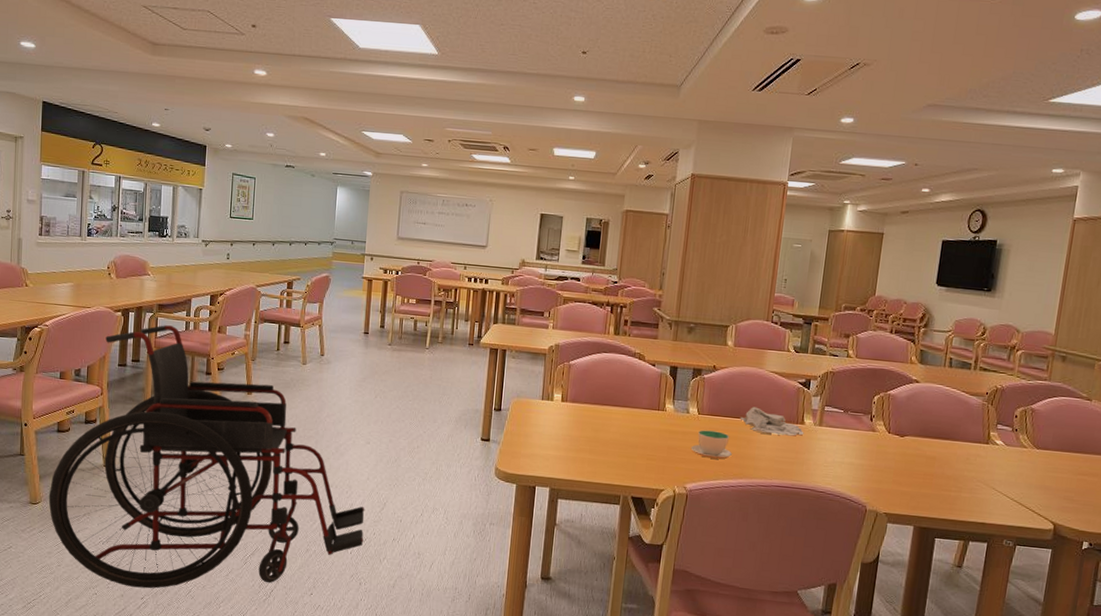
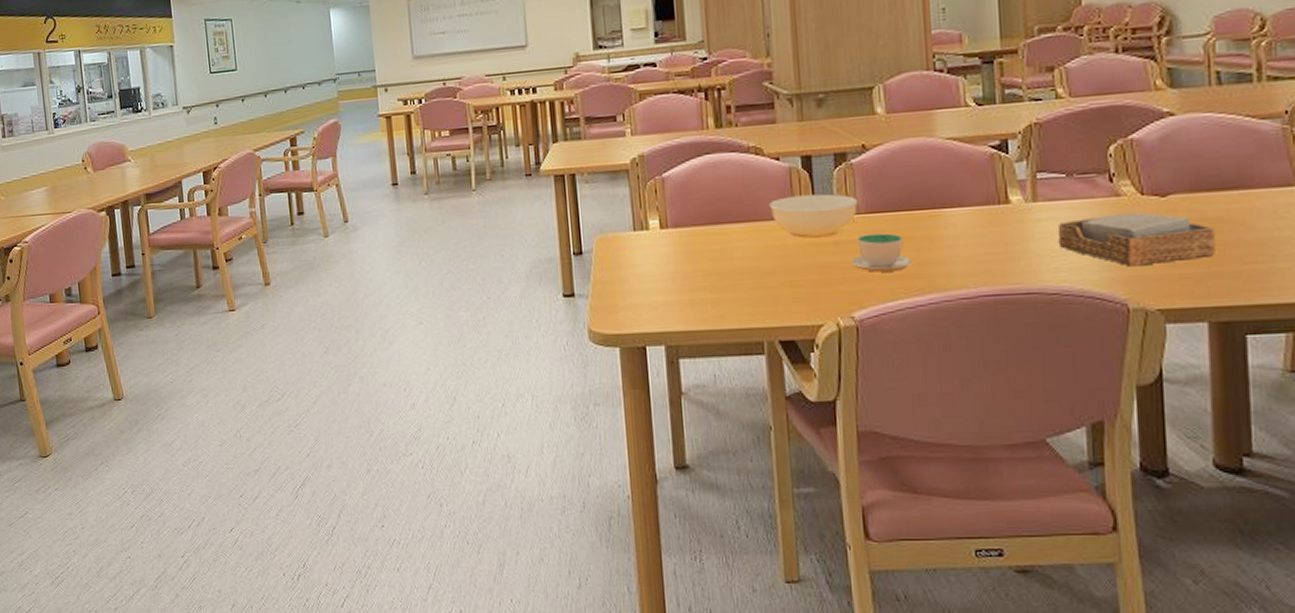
wheelchair: present [48,325,365,589] -> none [59,217,437,544]
bowl: none [642,393,704,428] -> present [769,194,859,238]
tissue: present [740,407,804,436] -> none [913,191,1012,227]
napkin holder: none [830,443,930,483] -> present [1057,212,1217,267]

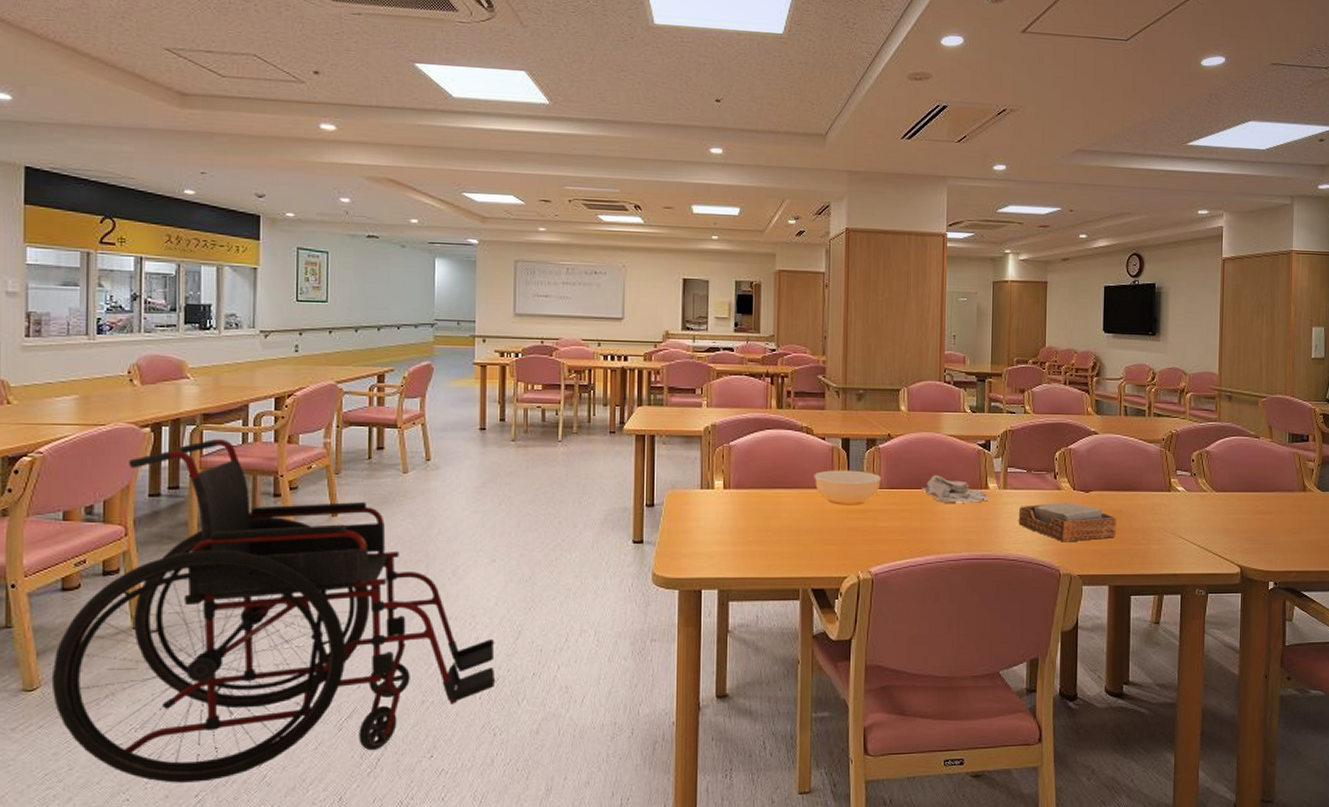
wheelchair: none [59,217,437,544] -> present [51,439,496,783]
cup: present [850,233,911,273] -> none [872,505,916,536]
tissue: none [913,191,1012,227] -> present [921,475,989,504]

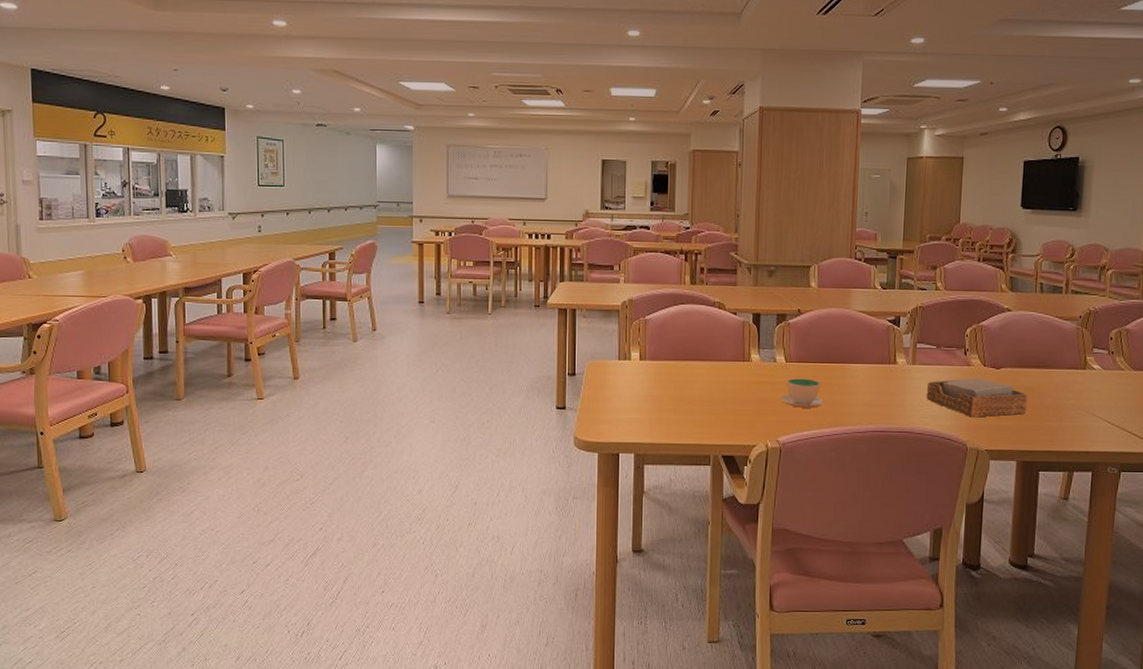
wheelchair: present [51,439,496,783] -> none [75,310,437,603]
bowl: present [814,470,882,505] -> none [725,344,791,378]
cup: none [872,505,916,536] -> present [780,378,824,408]
tissue: present [921,475,989,504] -> none [830,350,898,378]

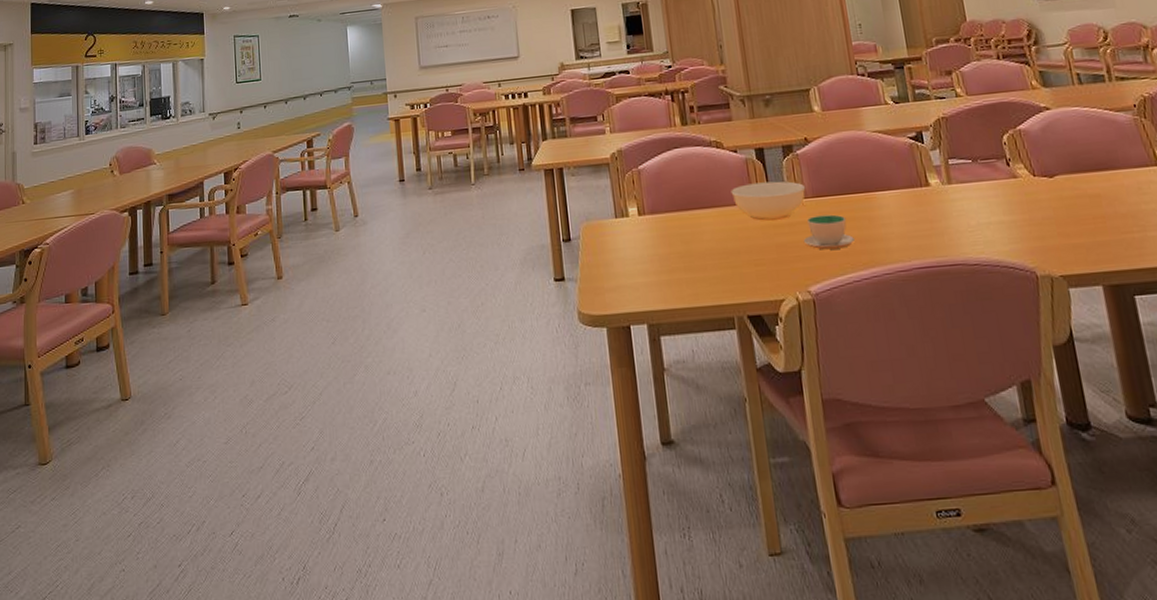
bowl: none [725,344,791,378] -> present [731,181,806,221]
napkin holder: present [926,378,1028,418] -> none [971,191,1099,239]

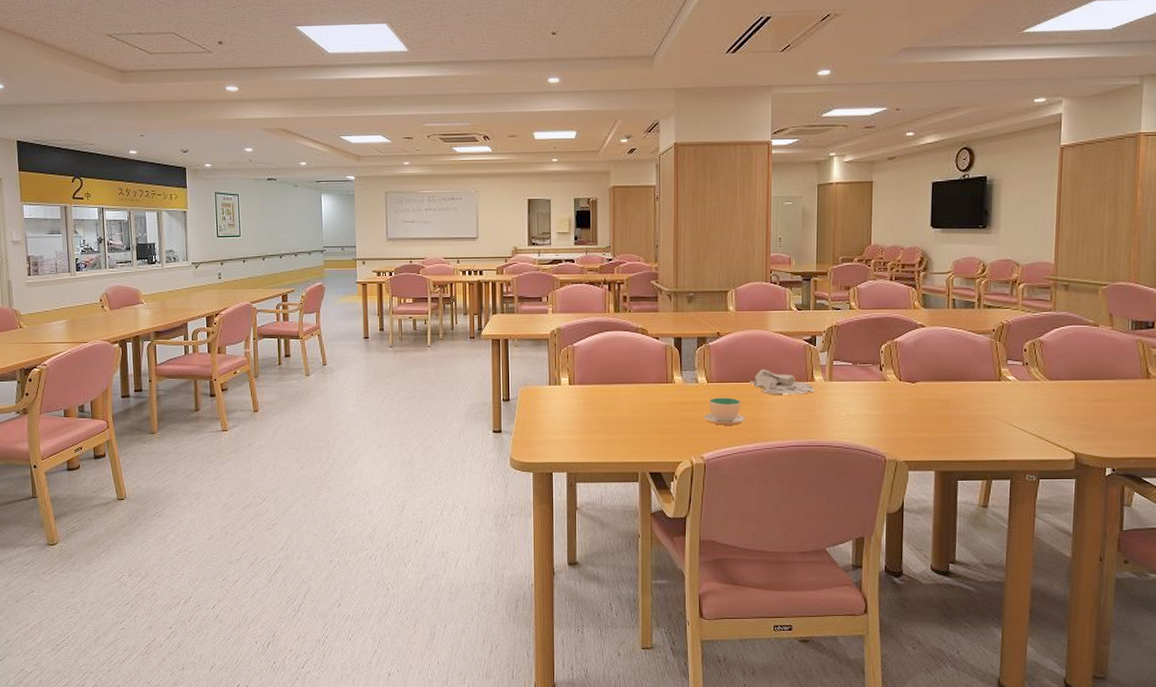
bowl: present [731,181,806,221] -> none [649,366,712,398]
tissue: none [851,176,933,208] -> present [749,369,815,396]

